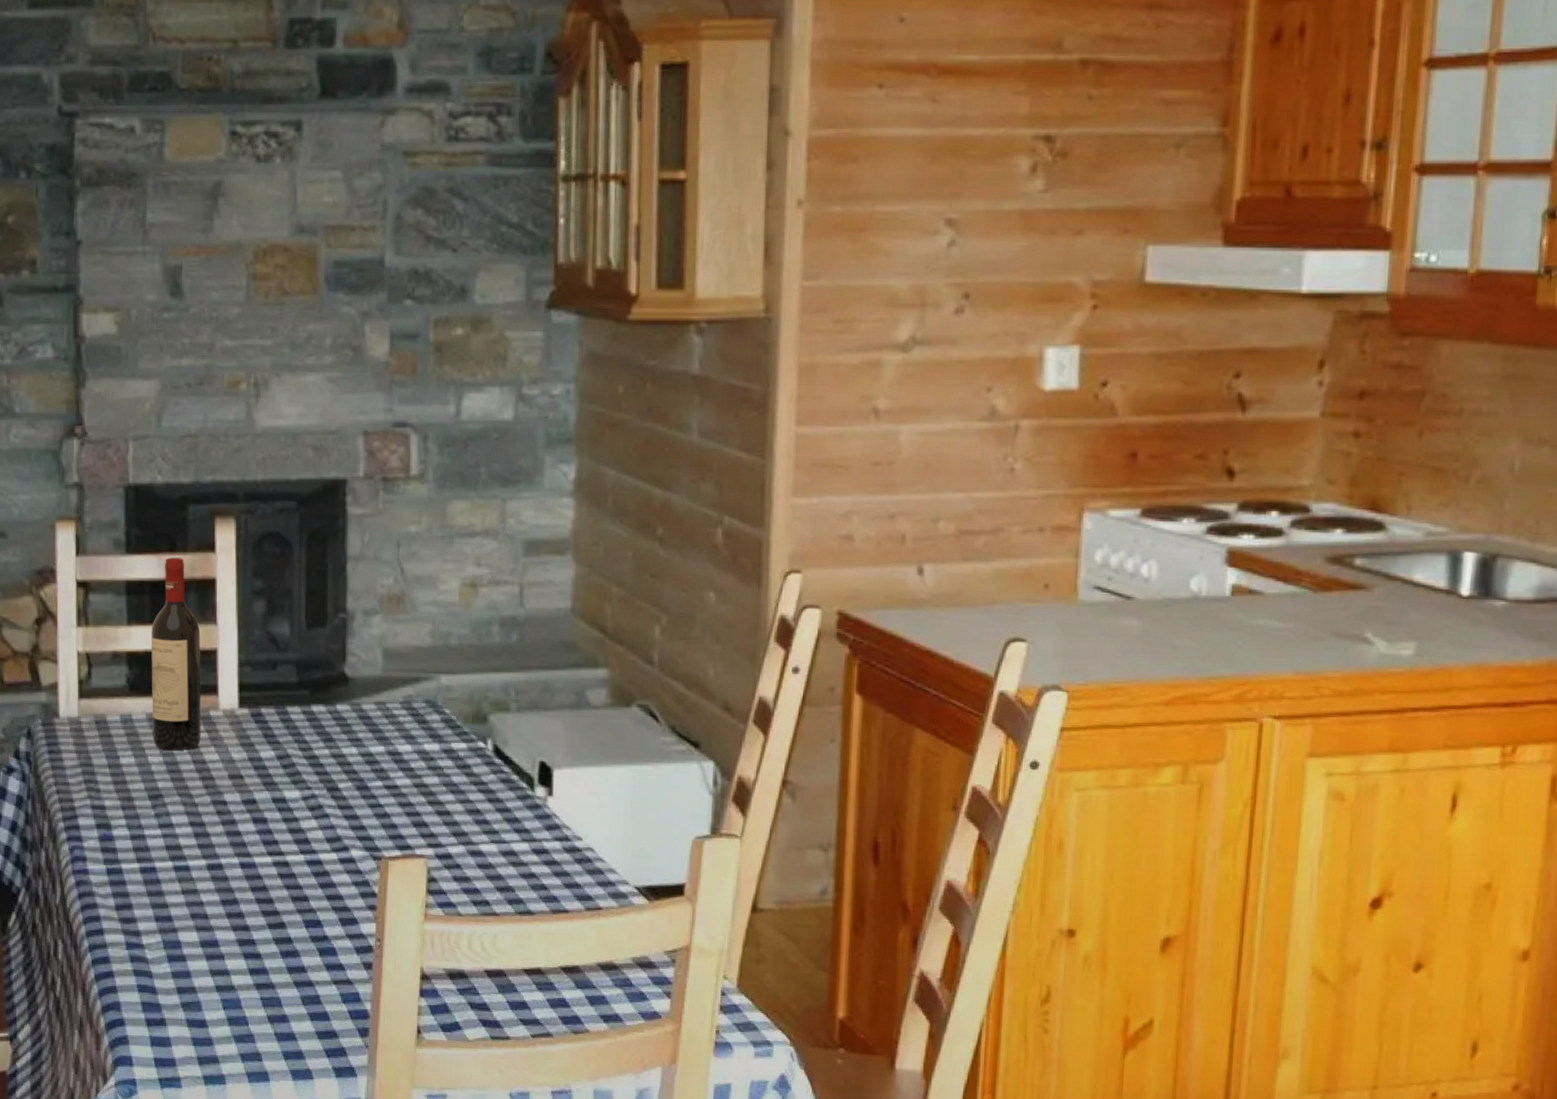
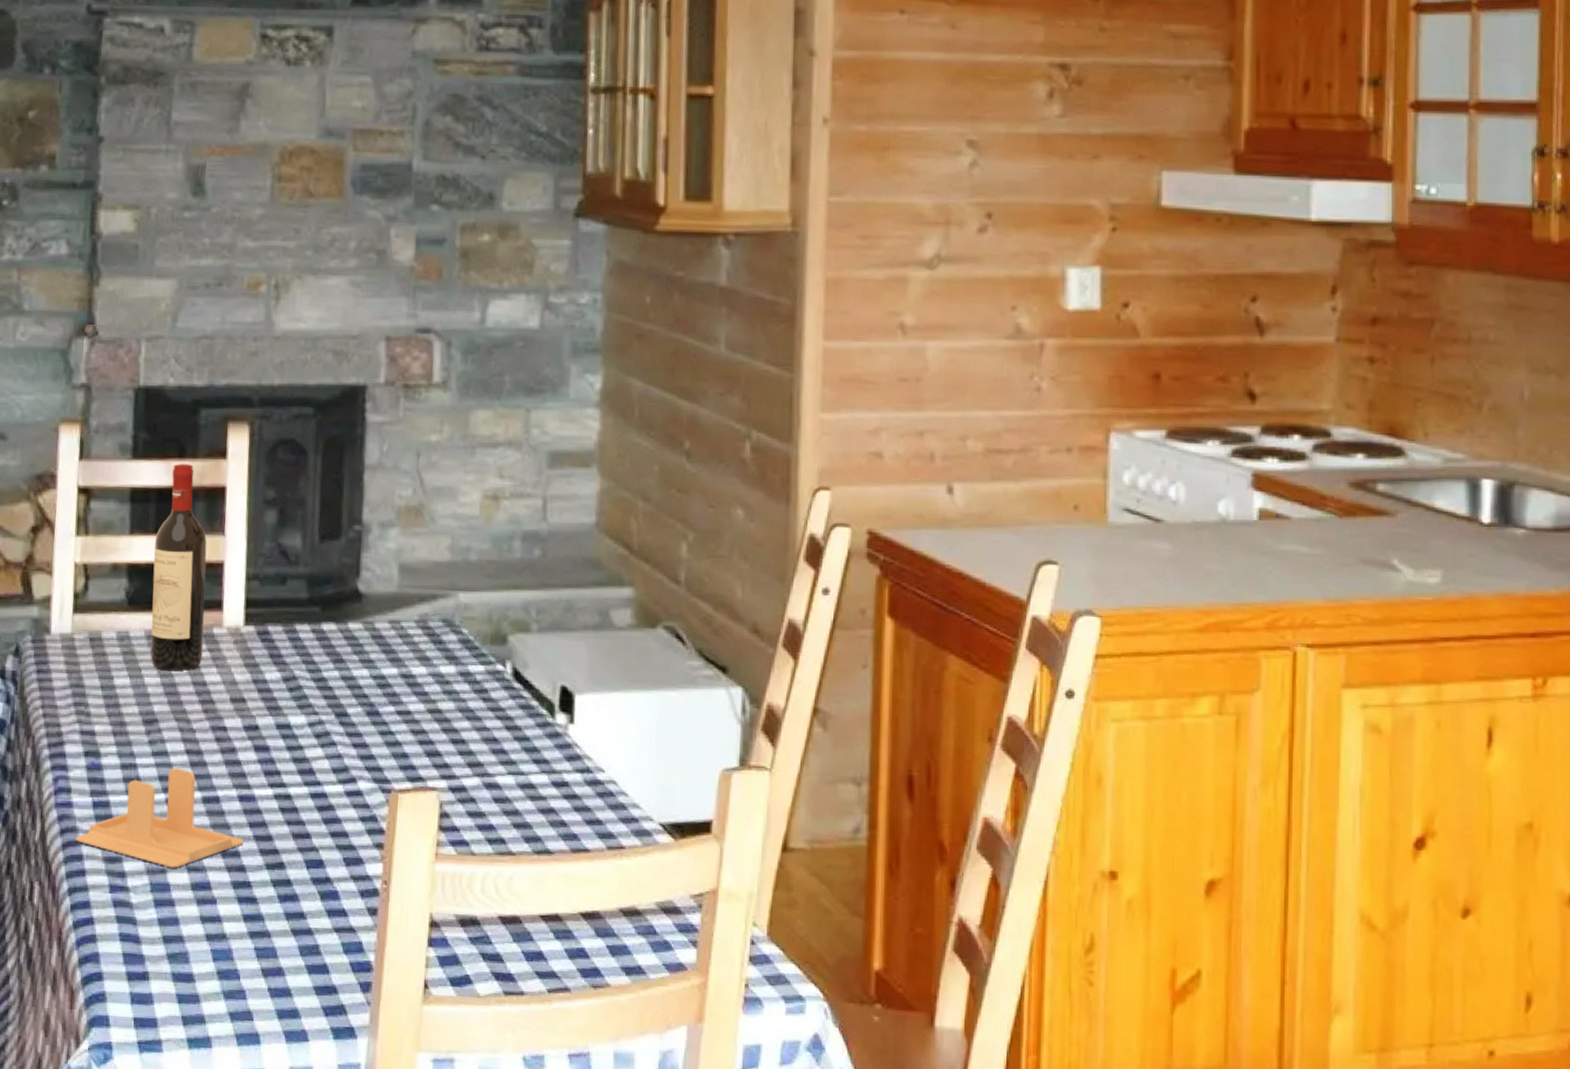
napkin holder: none [92,838,248,928] -> present [75,768,245,868]

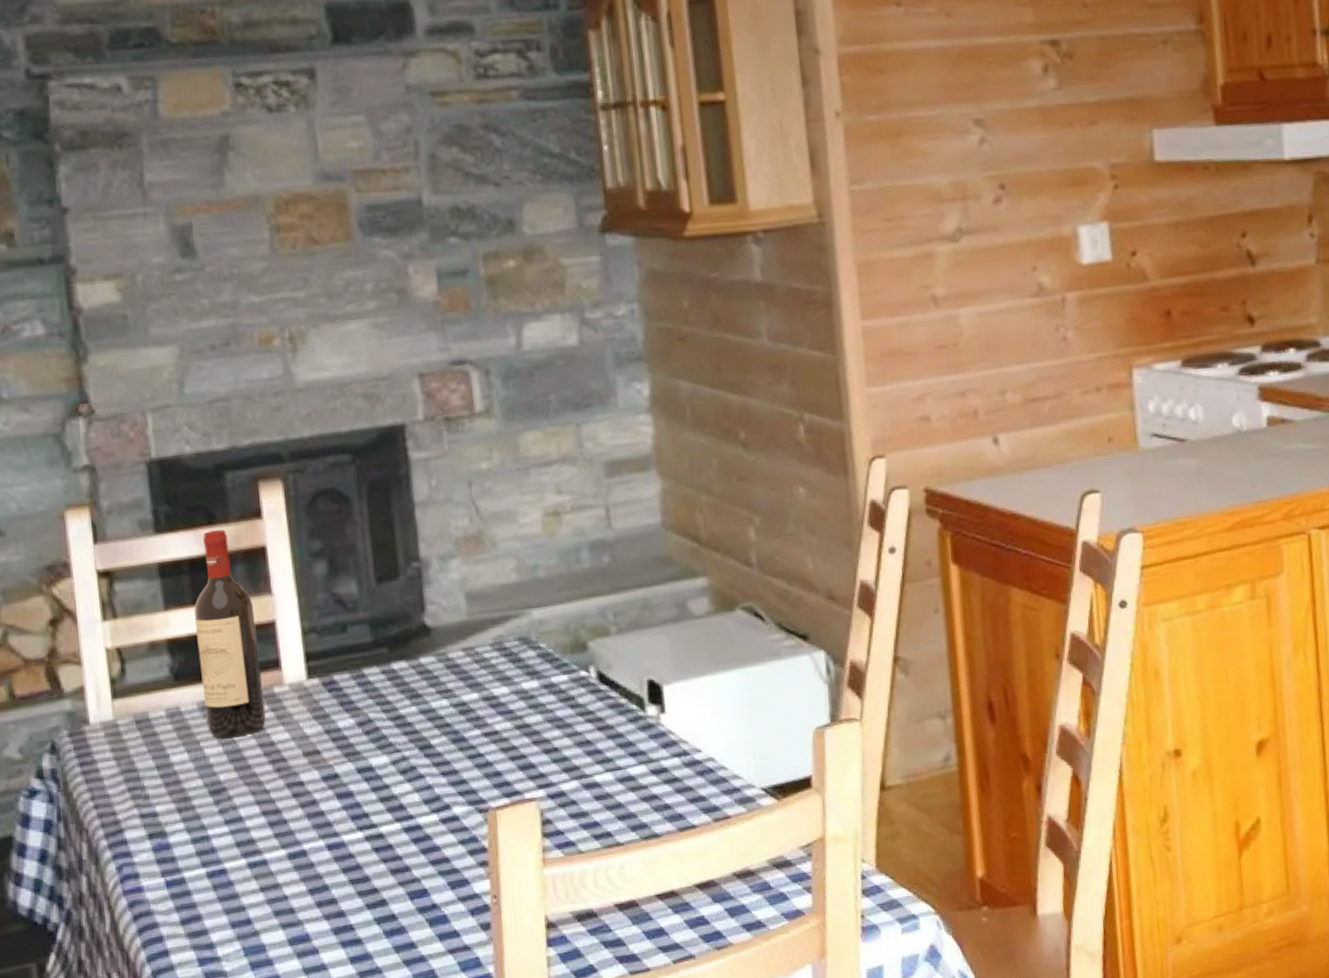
napkin holder: present [75,768,245,868] -> none [151,830,340,929]

